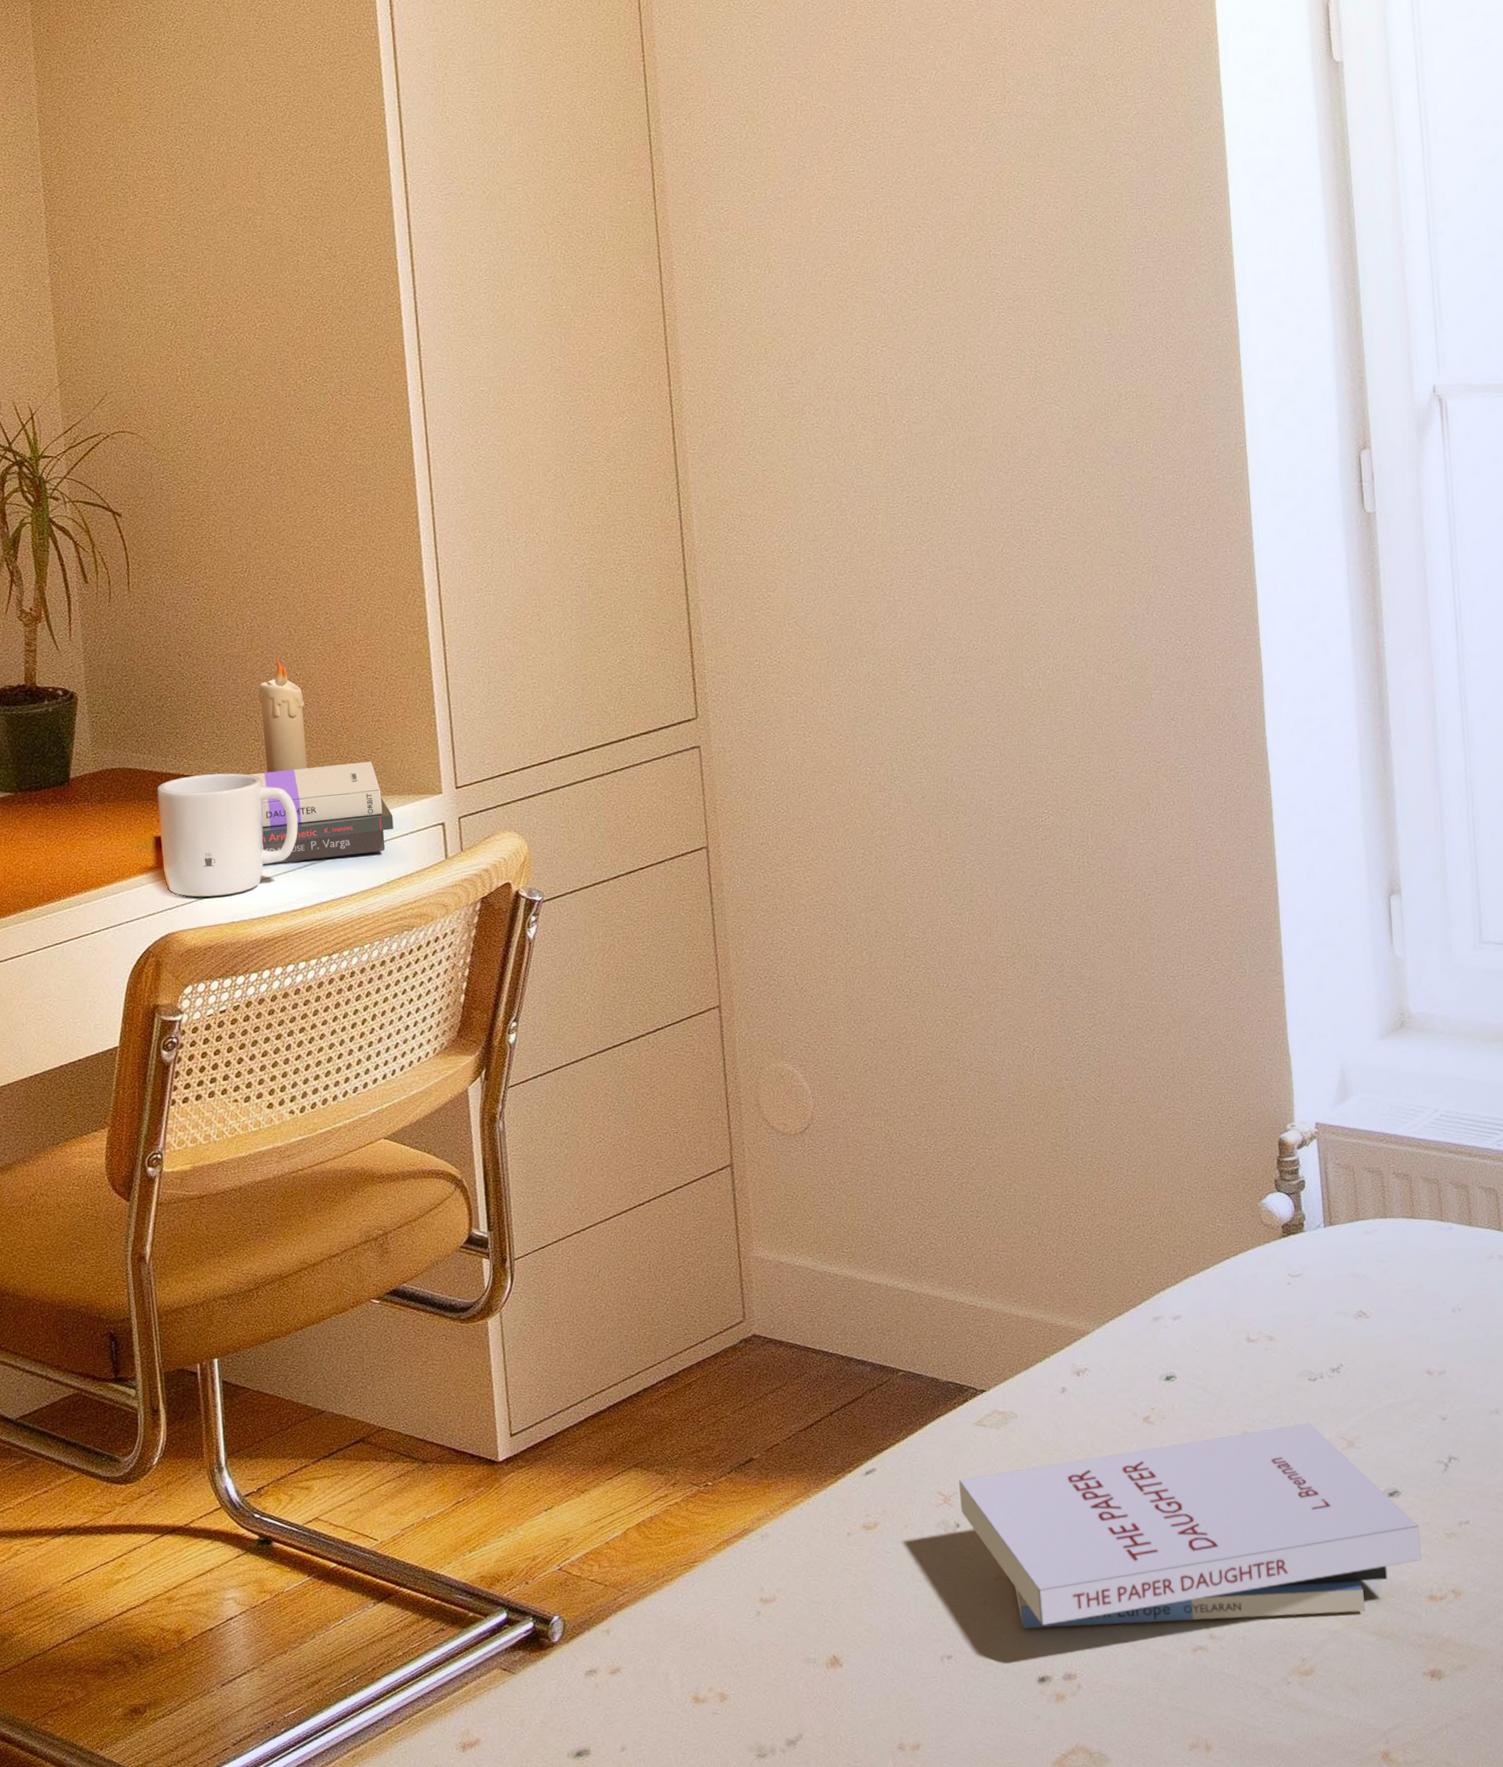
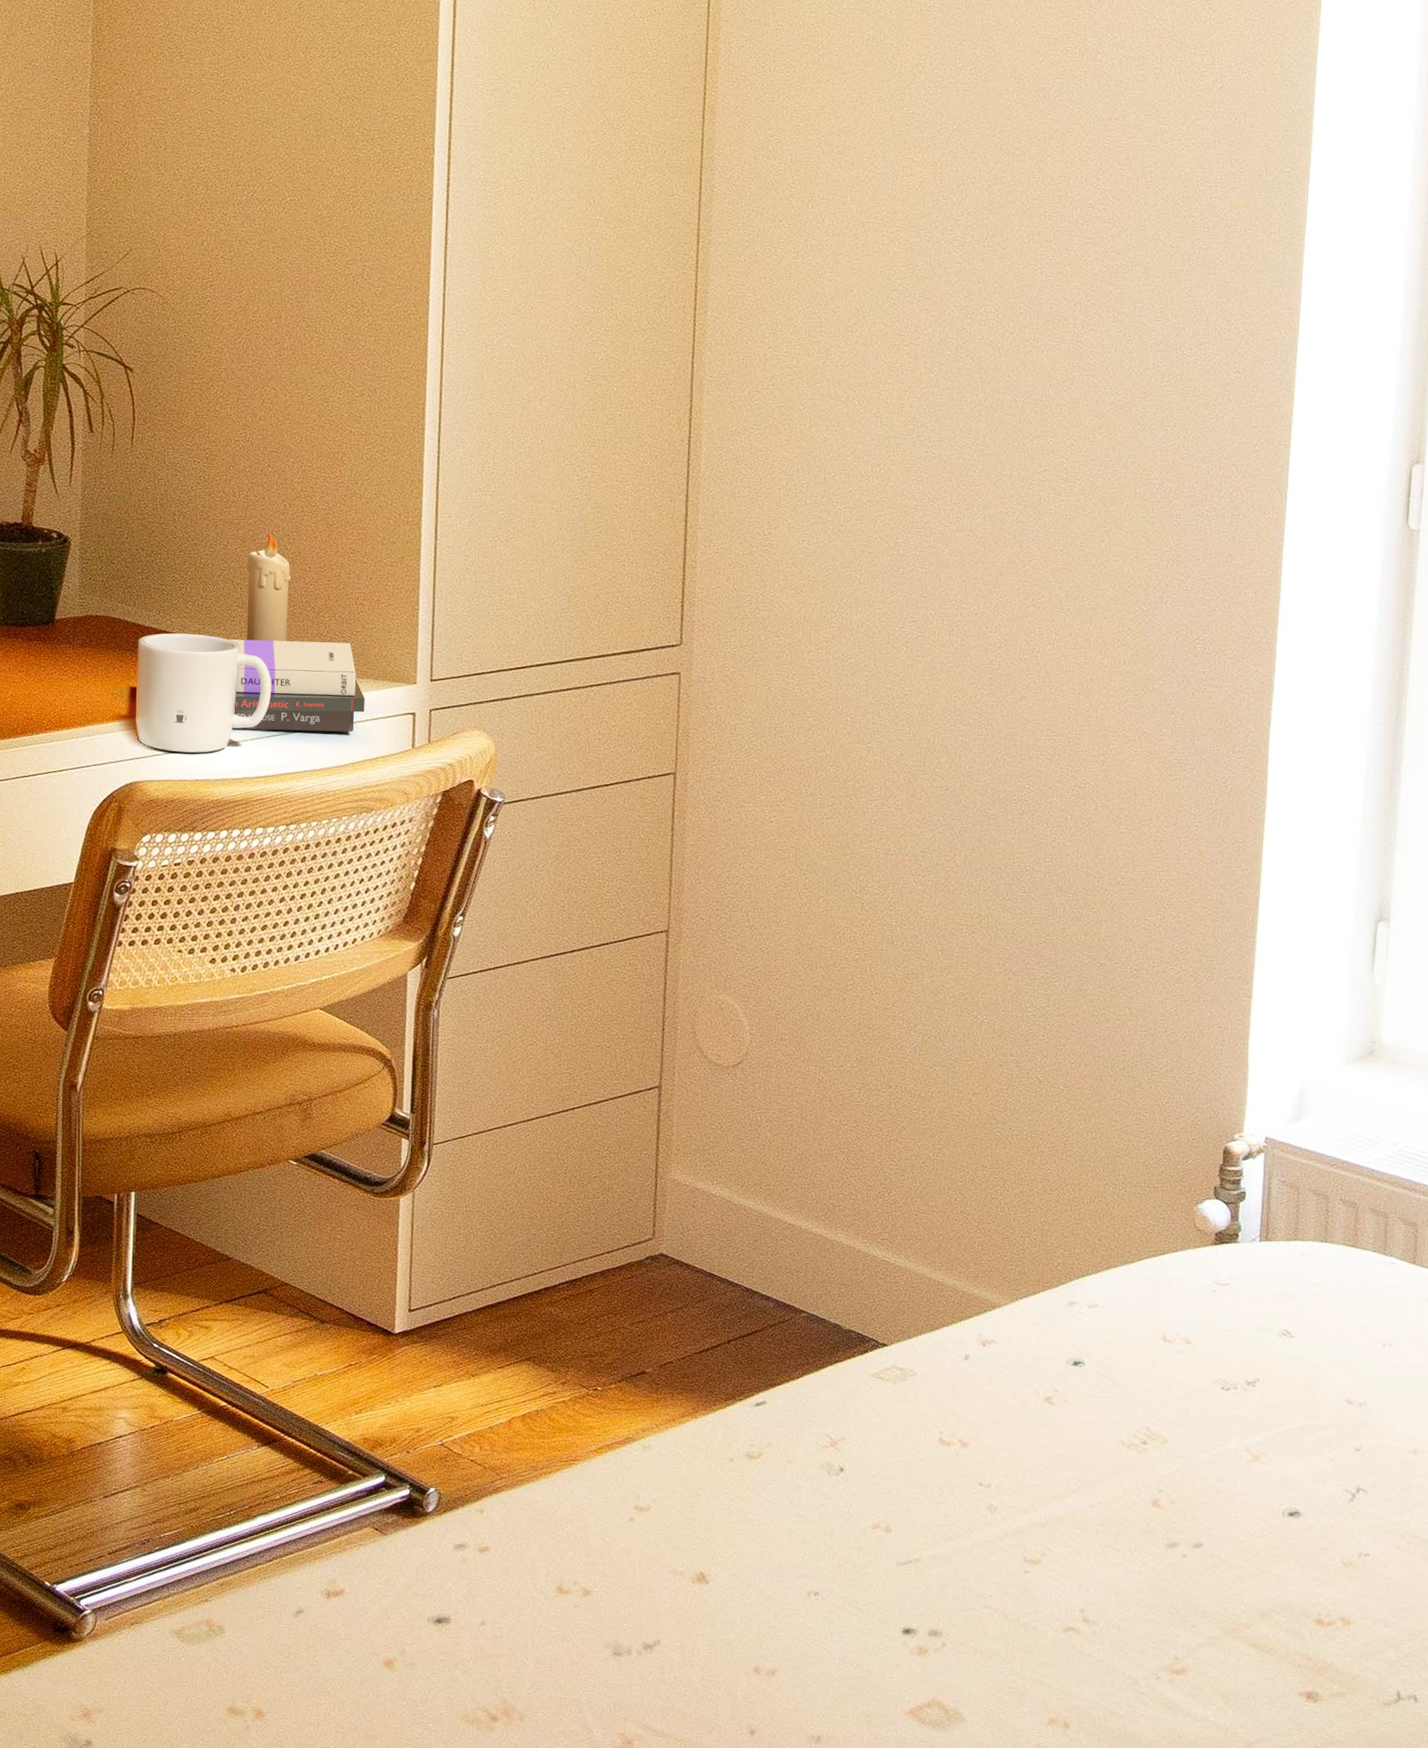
books: present [959,1423,1422,1629] -> none [847,1426,1315,1623]

